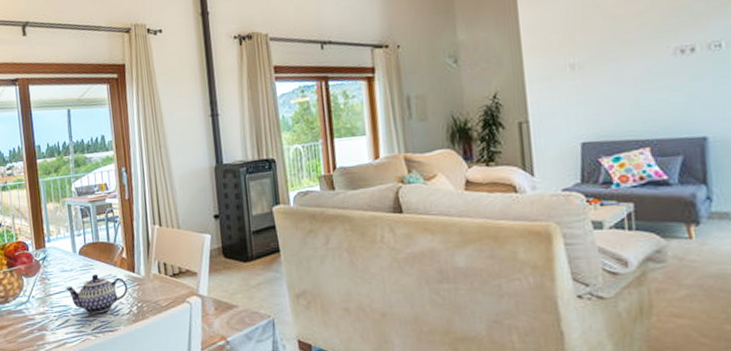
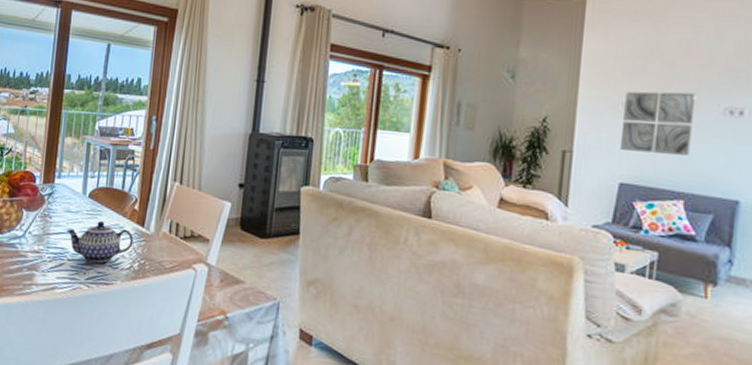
wall art: none [571,39,648,110] -> present [619,91,697,156]

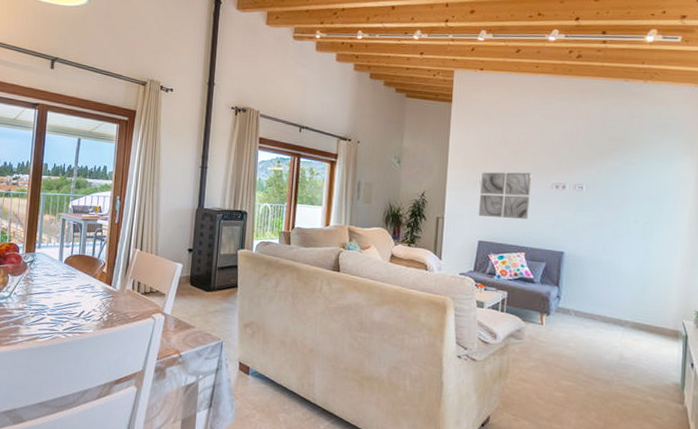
teapot: present [67,220,134,263] -> none [46,282,103,317]

